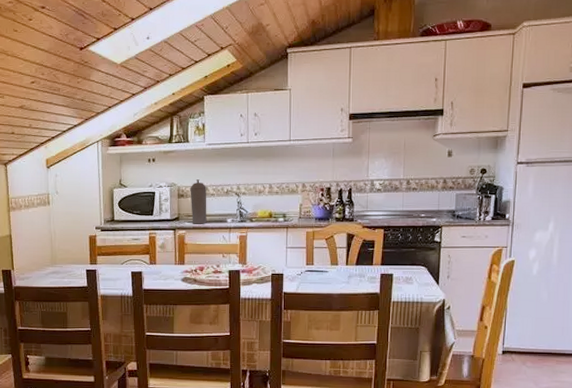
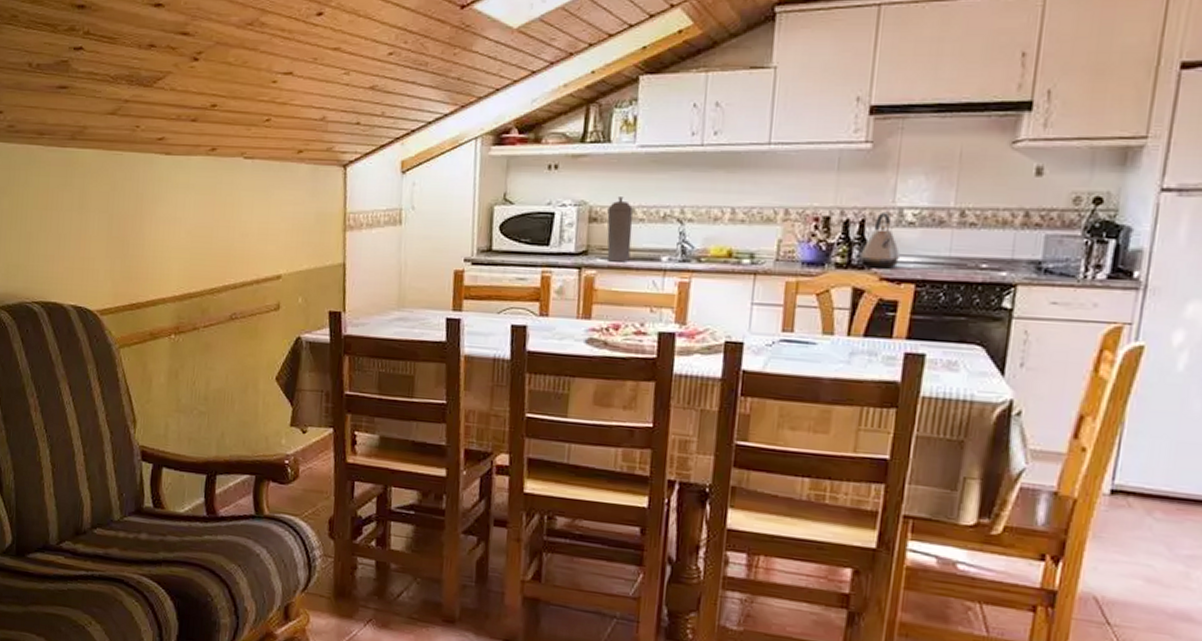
kettle: none [350,183,374,220] -> present [859,211,901,269]

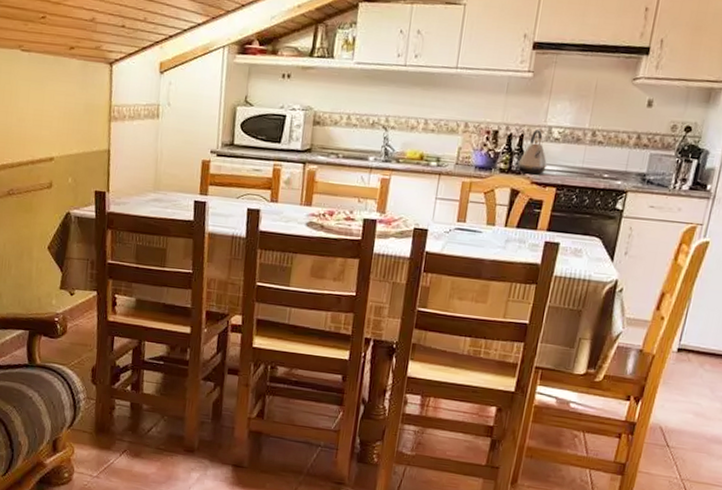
canister: present [607,197,633,263] -> none [326,105,349,160]

